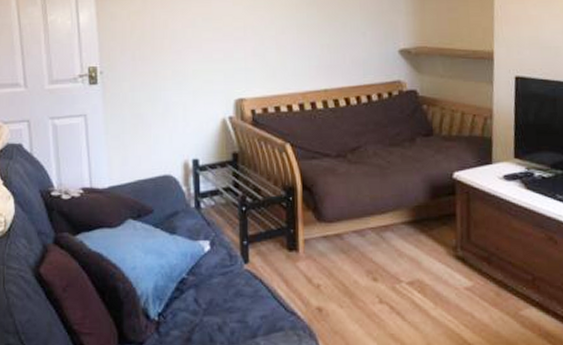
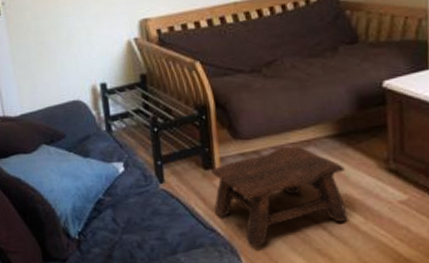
stool: none [295,230,419,332] -> present [211,145,348,248]

